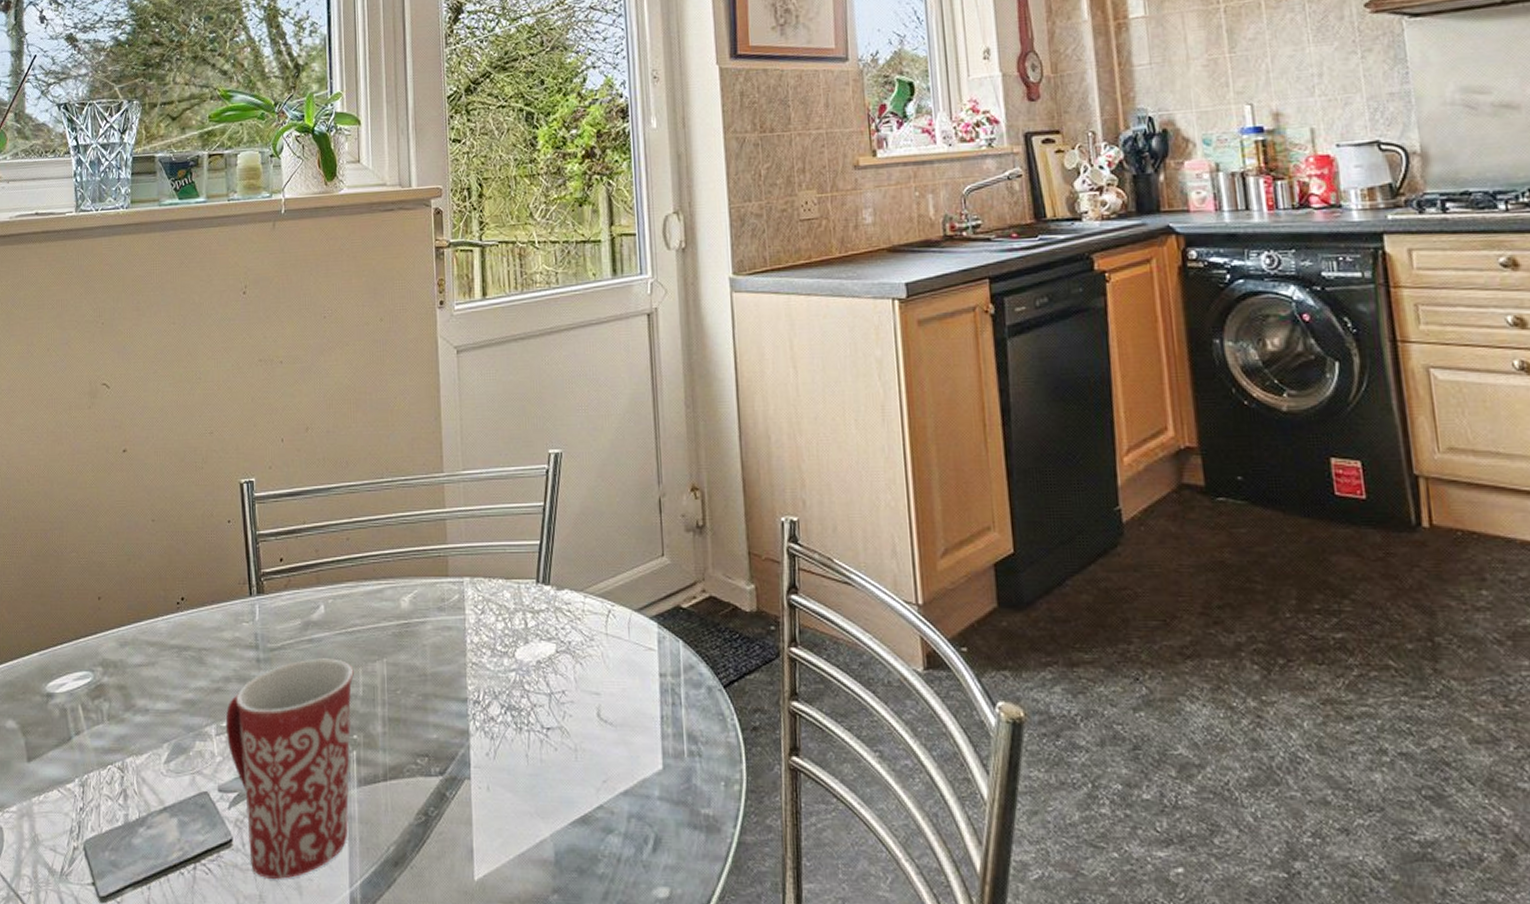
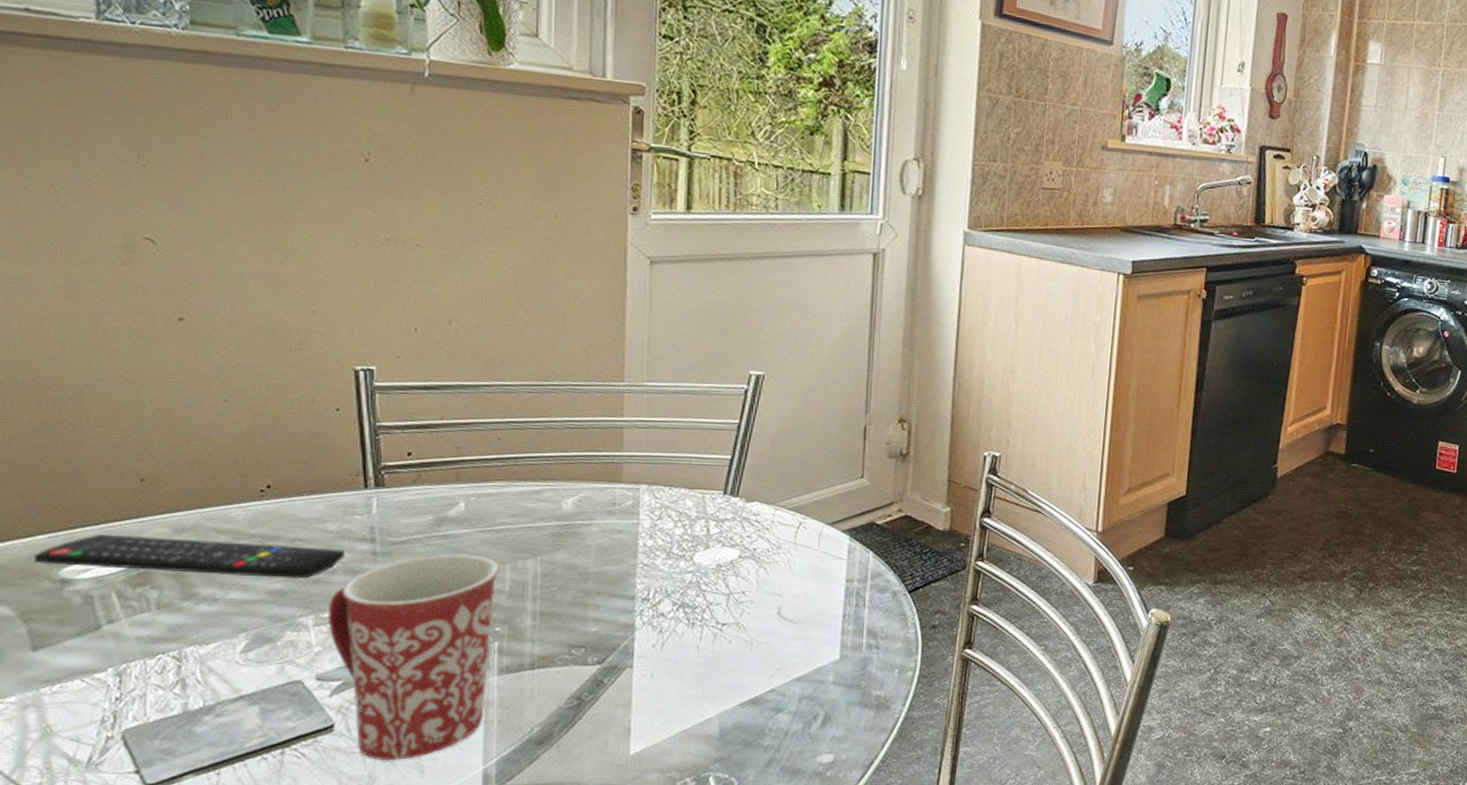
remote control: none [31,651,237,688] -> present [34,534,345,579]

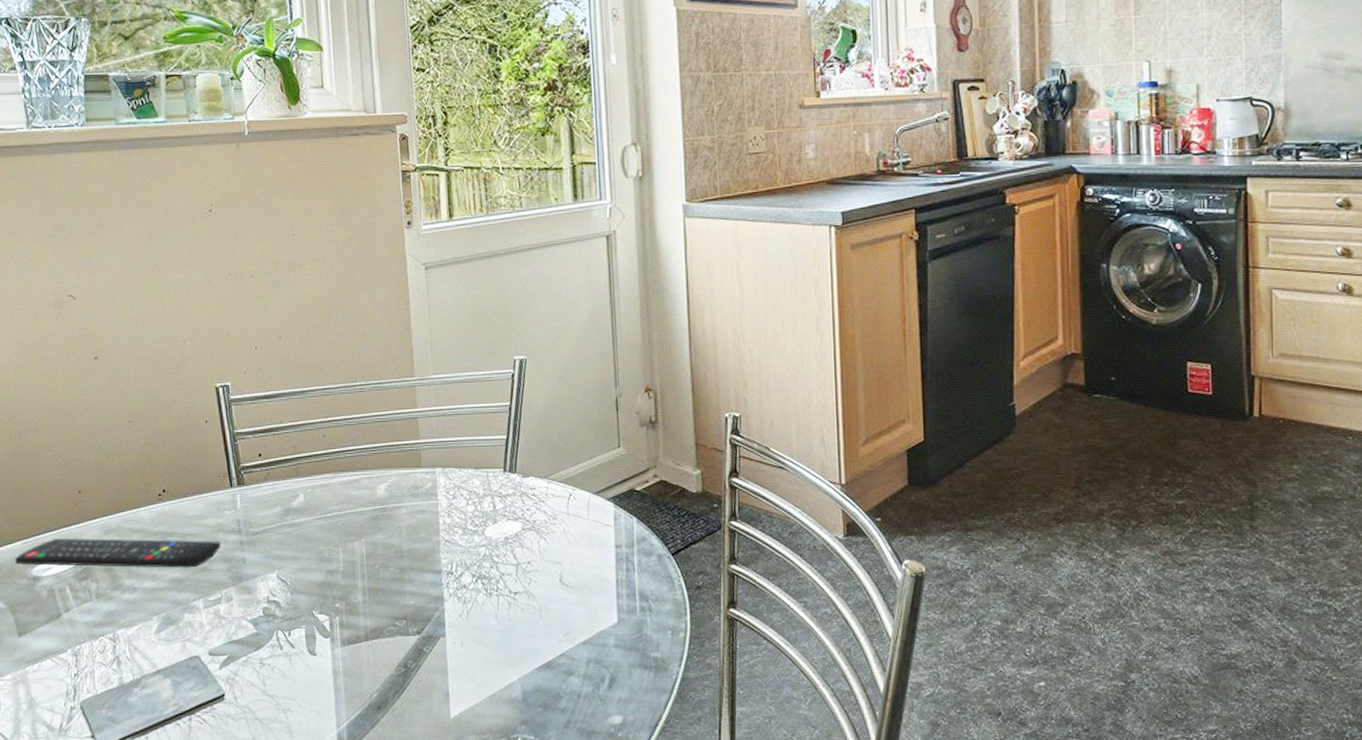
mug: present [327,554,499,761] -> none [212,540,334,726]

